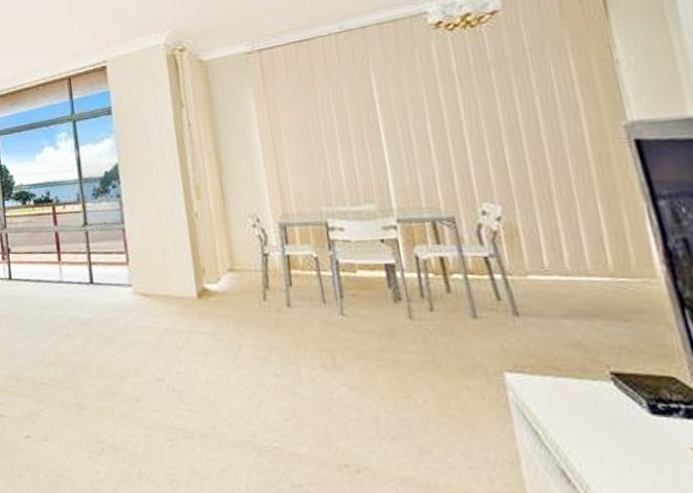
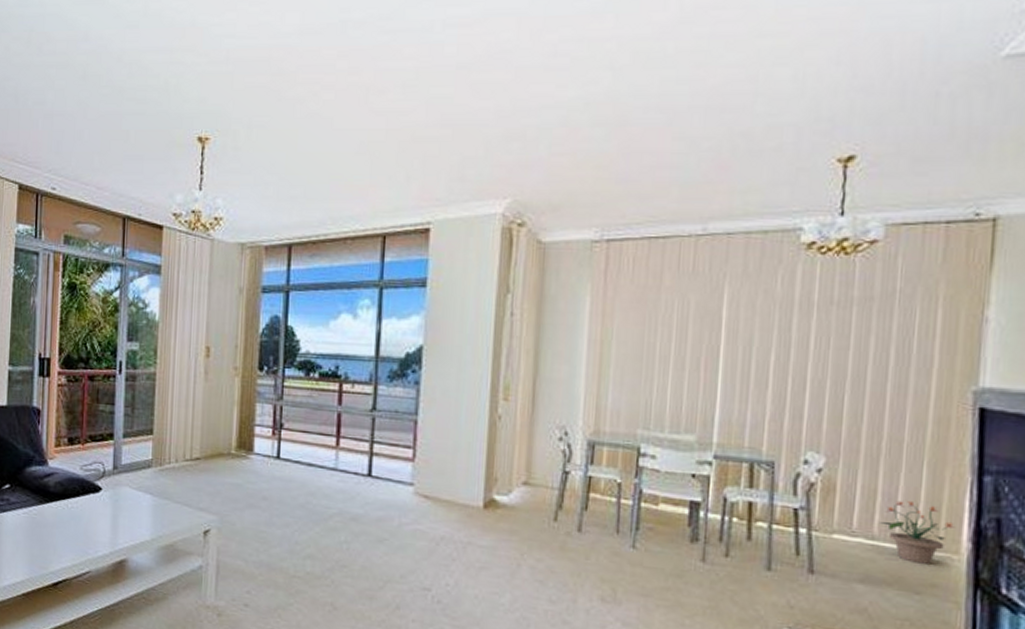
potted plant: none [569,234,645,292] -> present [880,500,955,564]

